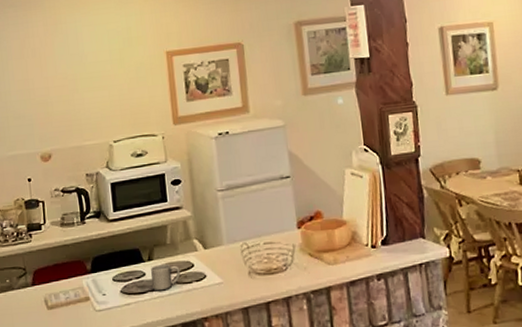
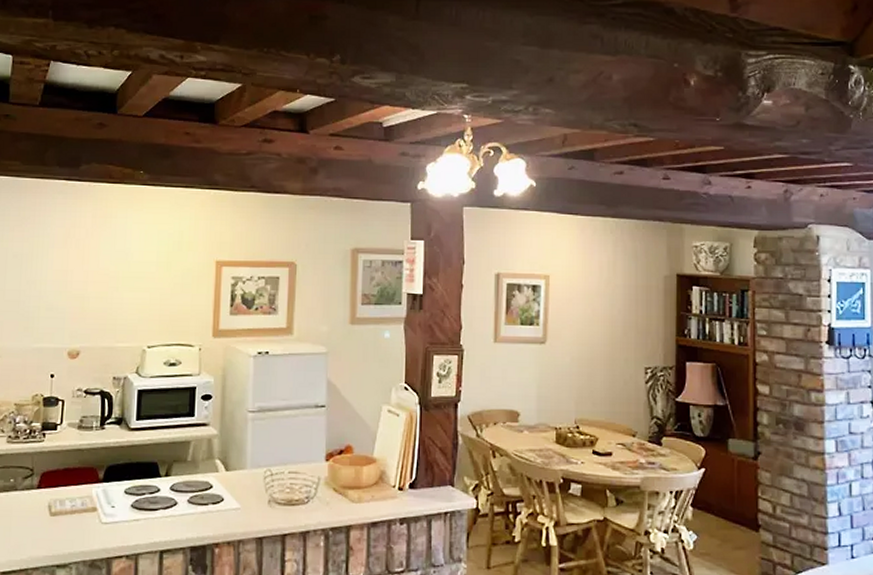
mug: present [151,263,181,291] -> none [165,481,197,510]

